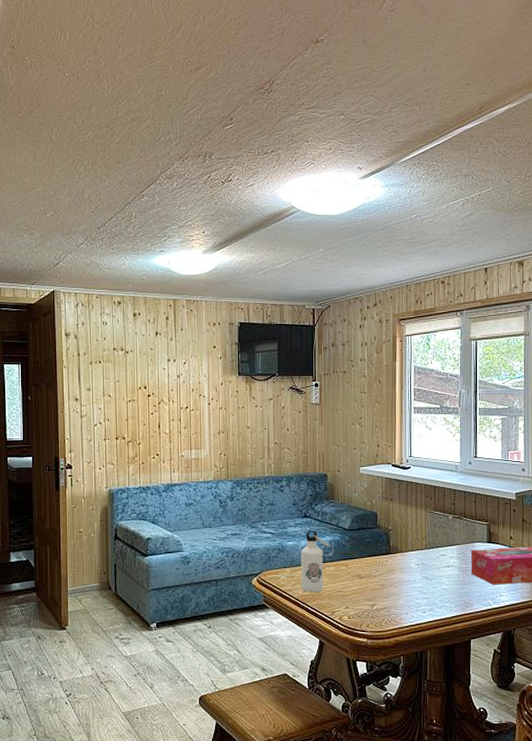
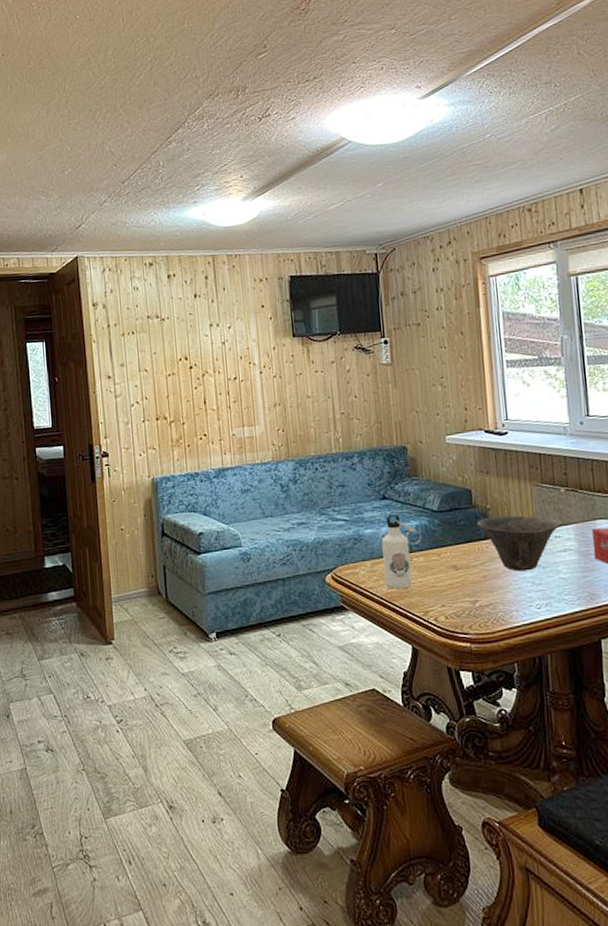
bowl: none [379,536,449,582] -> present [476,515,563,572]

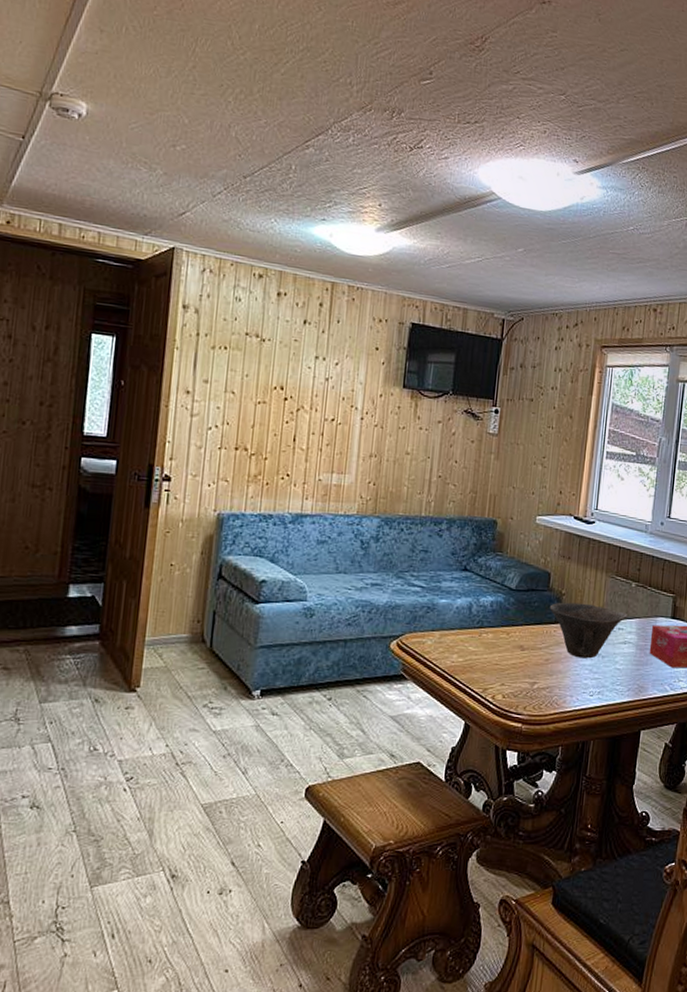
water bottle: present [382,514,421,589] -> none [450,586,495,664]

